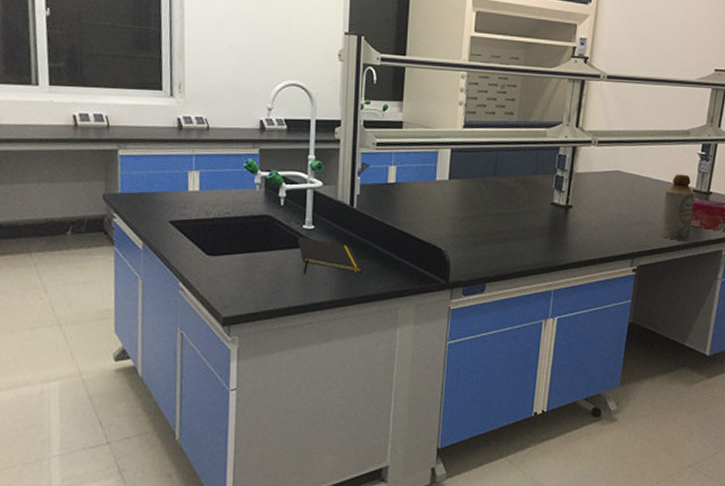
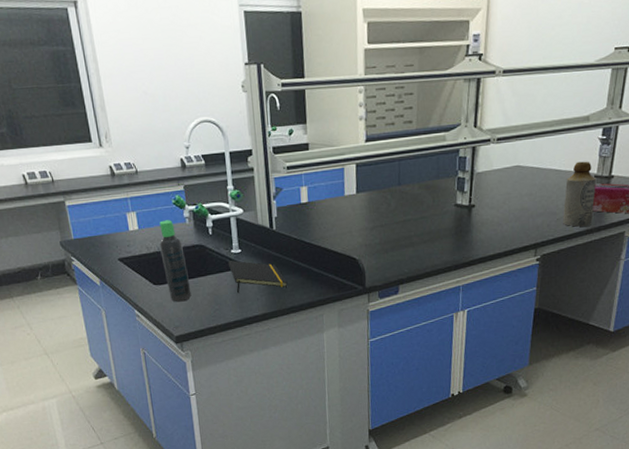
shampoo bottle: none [221,184,250,278] -> present [159,220,192,302]

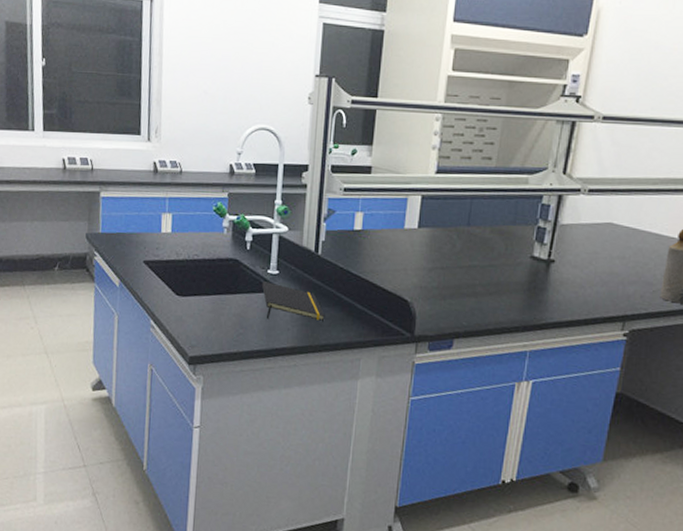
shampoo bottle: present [159,220,192,302] -> none [190,227,216,319]

